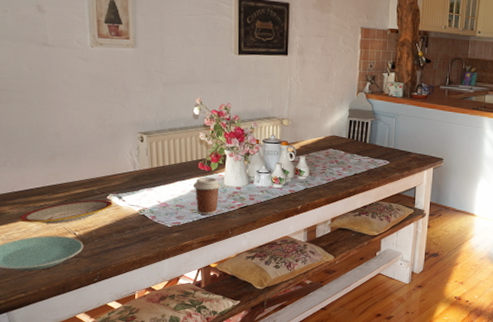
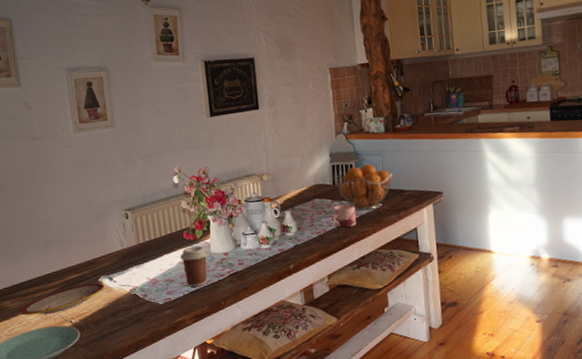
mug: none [342,157,364,178] -> present [331,204,357,228]
fruit basket: none [349,124,403,166] -> present [333,164,392,211]

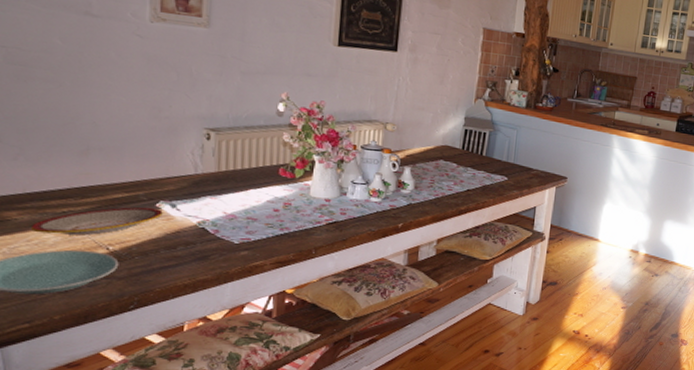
coffee cup: present [180,245,208,287] -> none [270,185,306,231]
mug: present [331,204,357,228] -> none [453,170,480,195]
fruit basket: present [333,164,392,211] -> none [464,135,524,182]

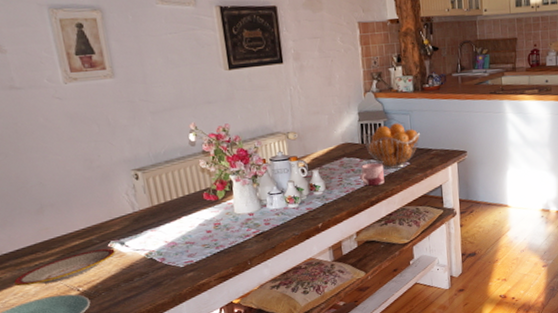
mug: none [453,170,480,195] -> present [360,163,385,186]
fruit basket: none [464,135,524,182] -> present [362,123,420,169]

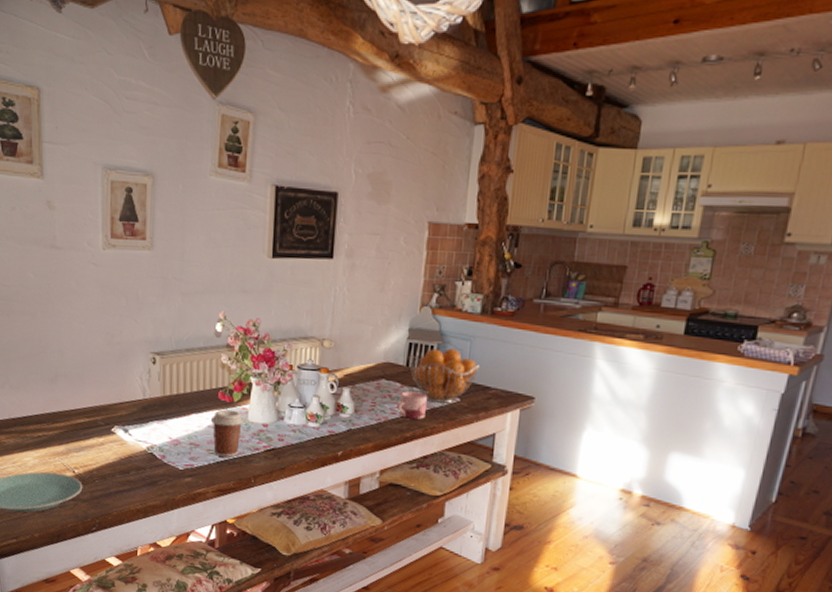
plate: present [14,248,116,286] -> none [16,432,117,459]
coffee cup: none [200,206,232,249] -> present [210,409,244,457]

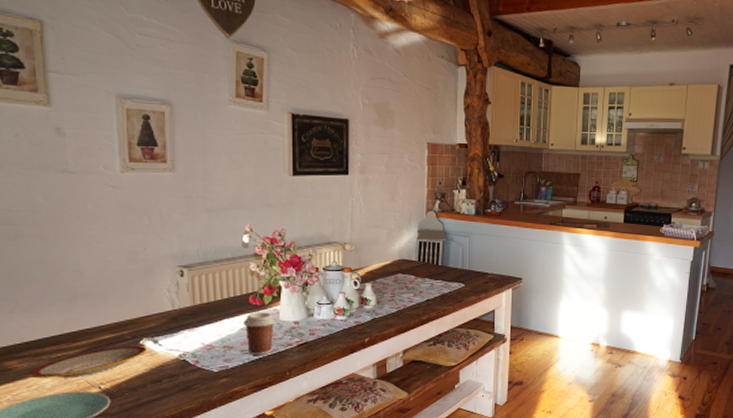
plate: none [16,432,117,459] -> present [31,346,147,379]
mug: present [397,391,427,420] -> none [413,282,437,304]
fruit basket: present [408,348,479,403] -> none [419,244,477,289]

